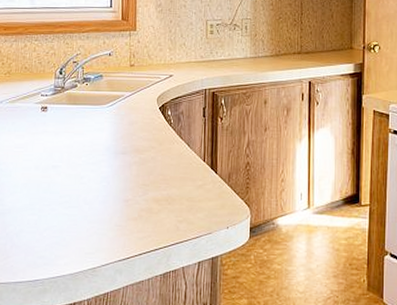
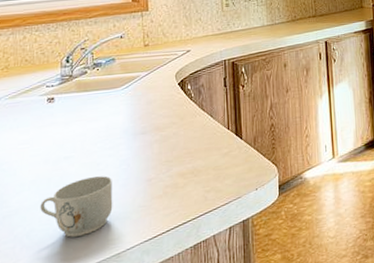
mug: none [29,189,93,244] -> present [40,175,113,238]

